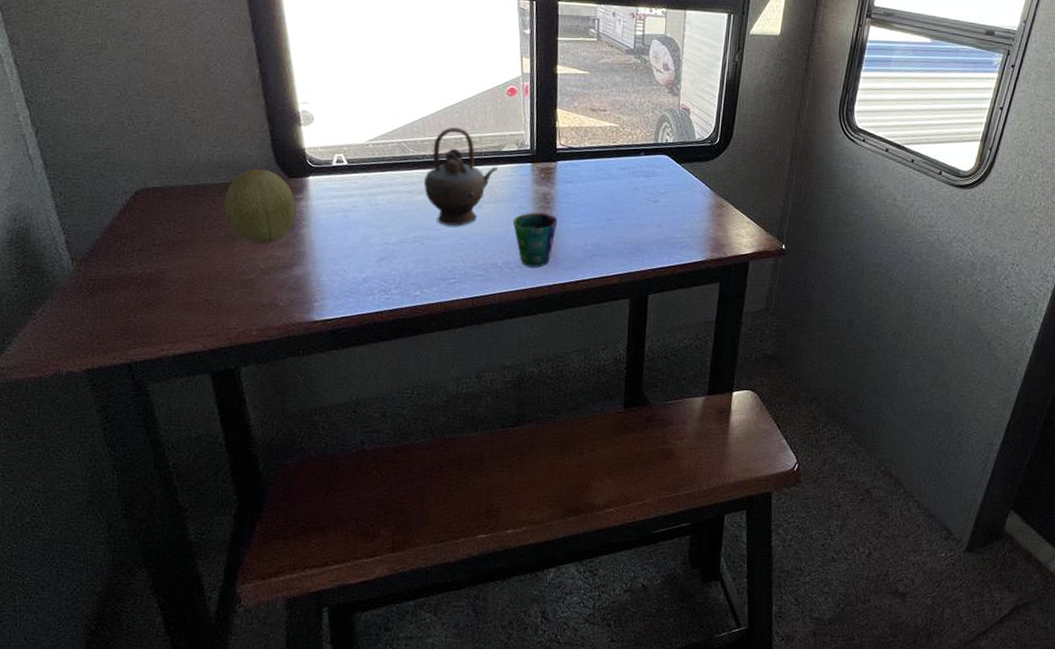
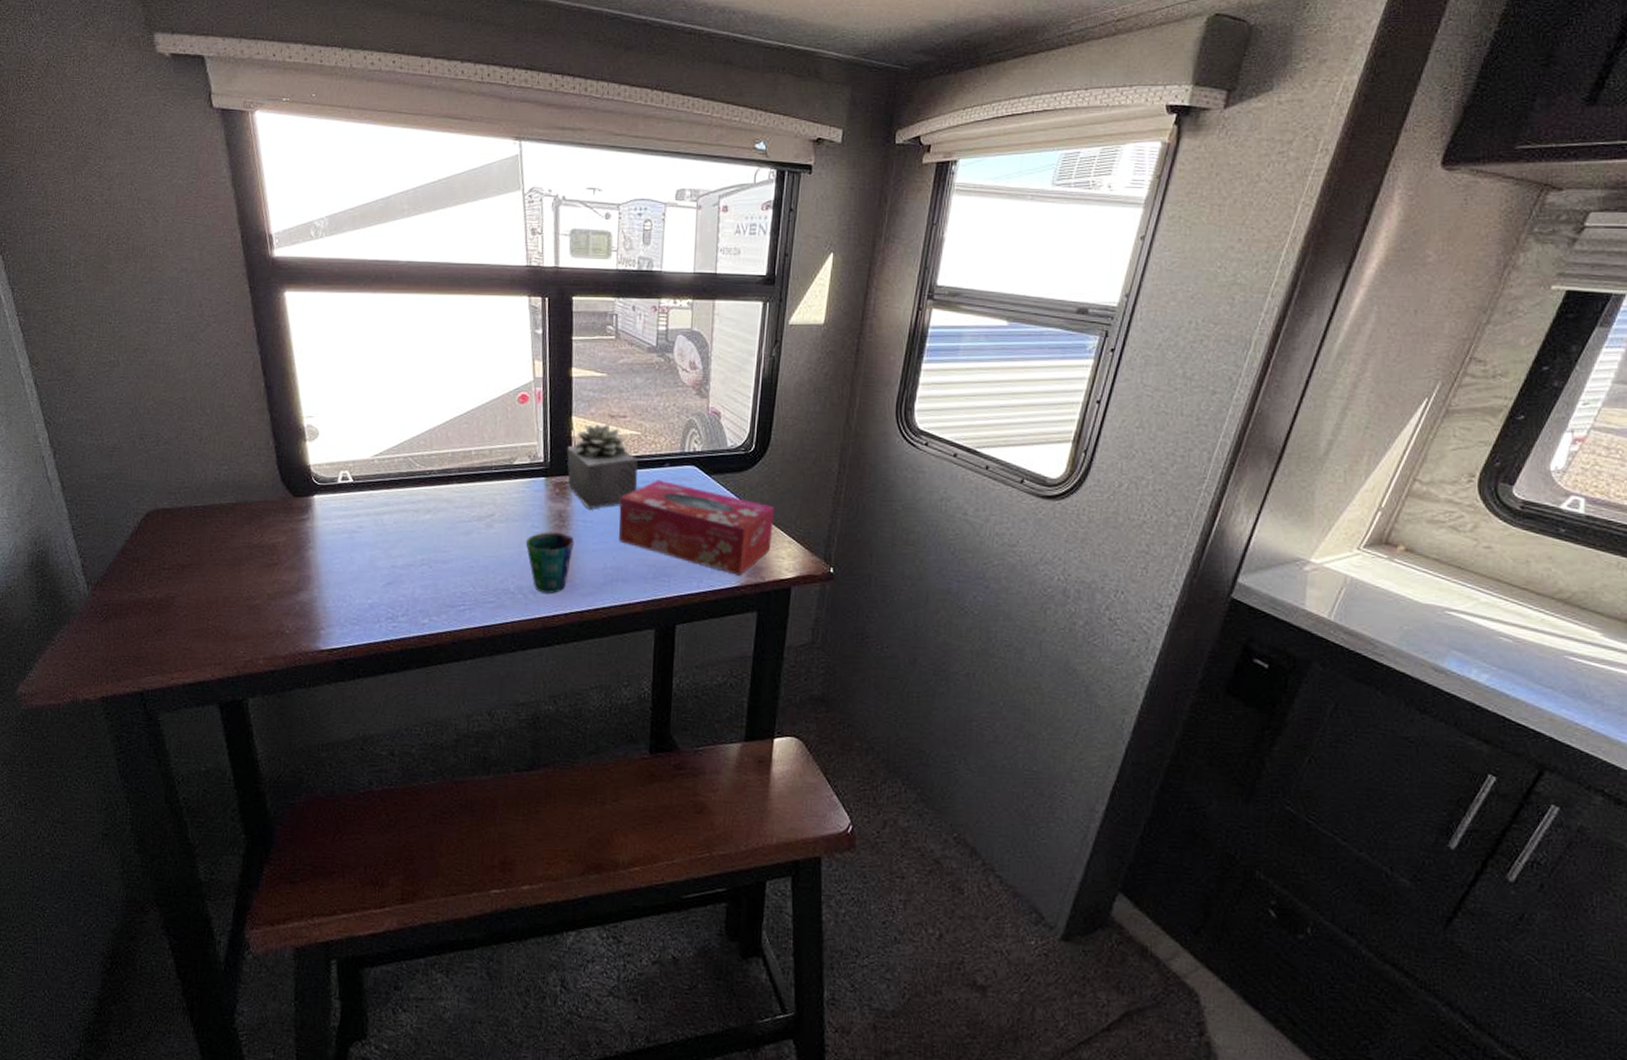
fruit: present [224,168,297,243] -> none [231,487,303,567]
teapot: present [423,127,497,226] -> none [431,439,509,548]
succulent plant: none [552,116,617,192] -> present [567,424,639,509]
tissue box: none [598,167,735,251] -> present [619,480,774,575]

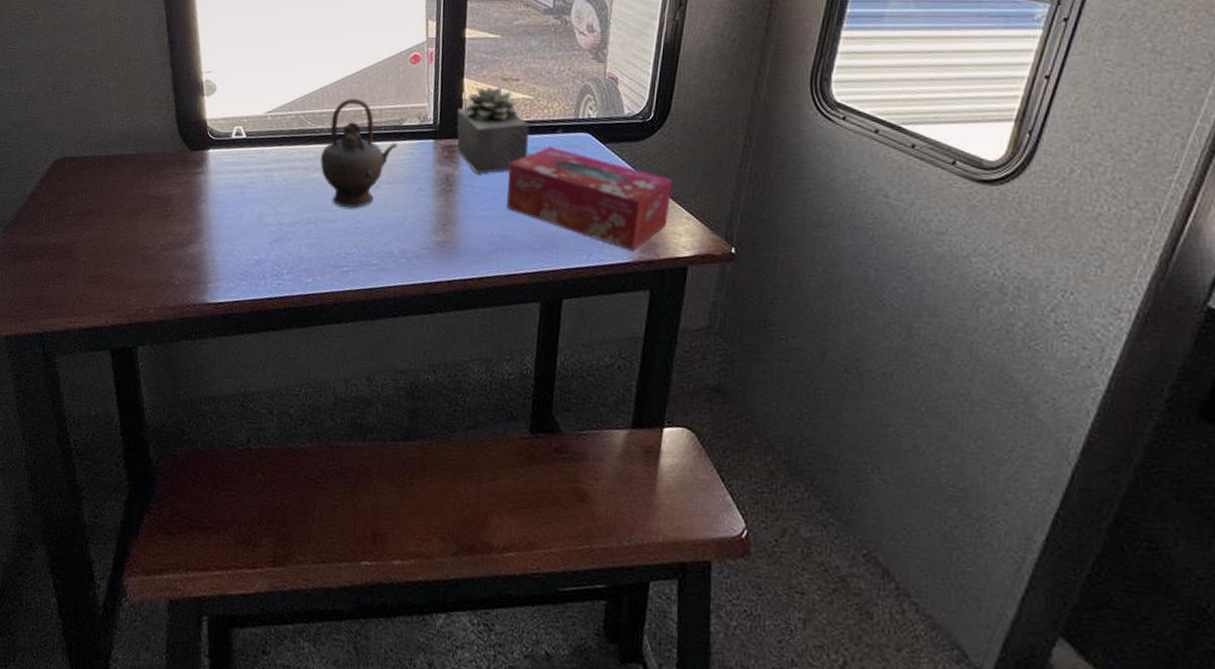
teapot: none [431,439,509,548] -> present [320,98,397,208]
cup: present [525,532,575,593] -> none [411,195,461,259]

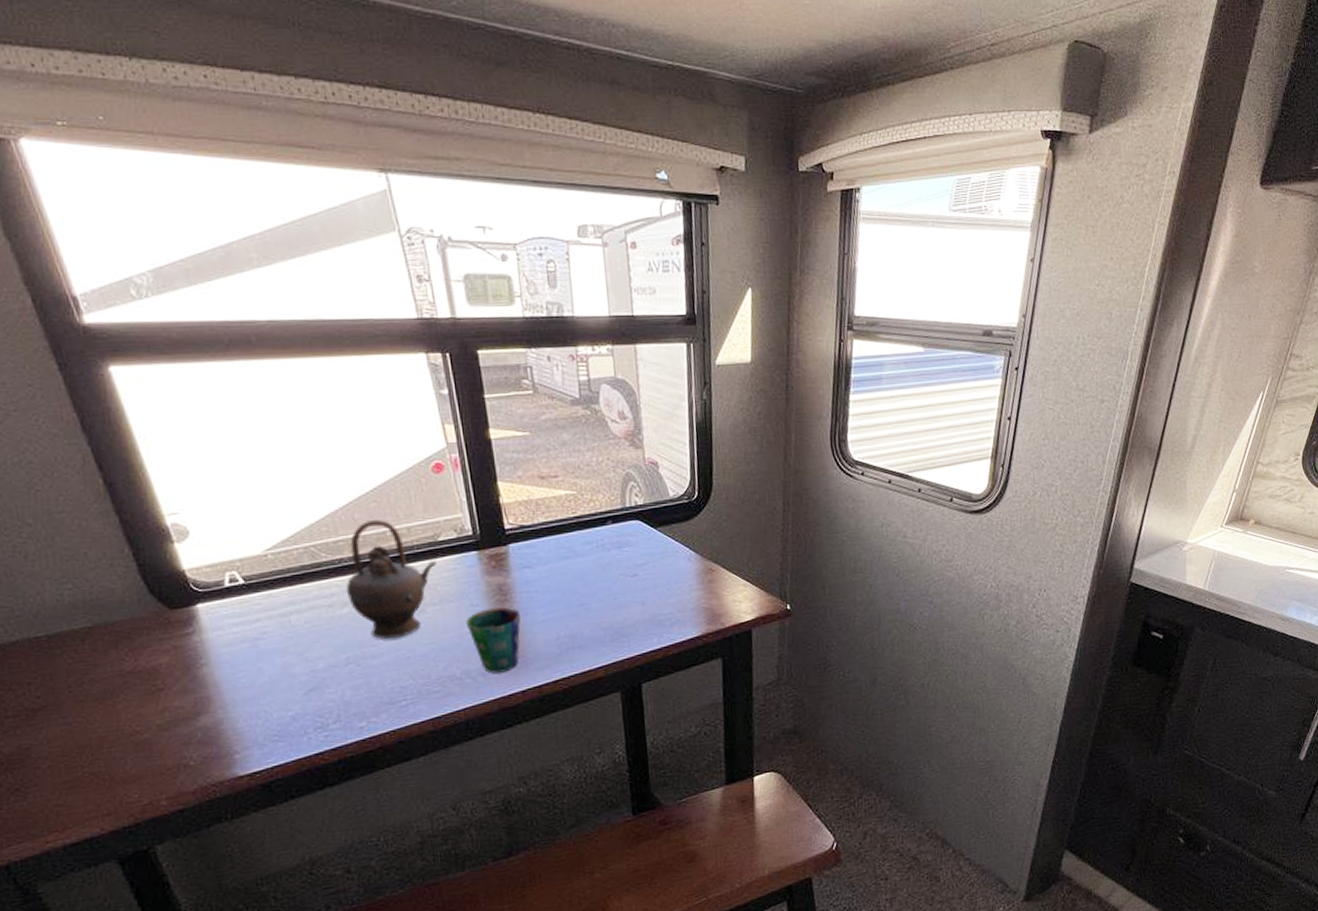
cup: none [411,195,461,259] -> present [465,607,521,673]
succulent plant: present [457,86,530,174] -> none [497,485,582,579]
tissue box: present [507,146,672,251] -> none [563,538,727,625]

